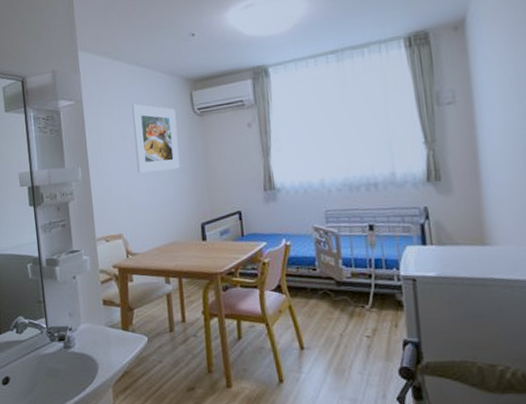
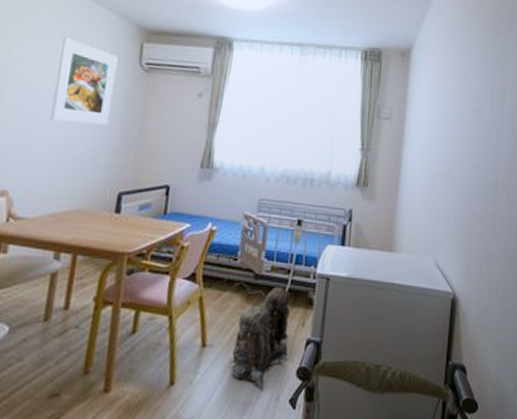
backpack: none [329,291,386,387] -> present [230,287,291,388]

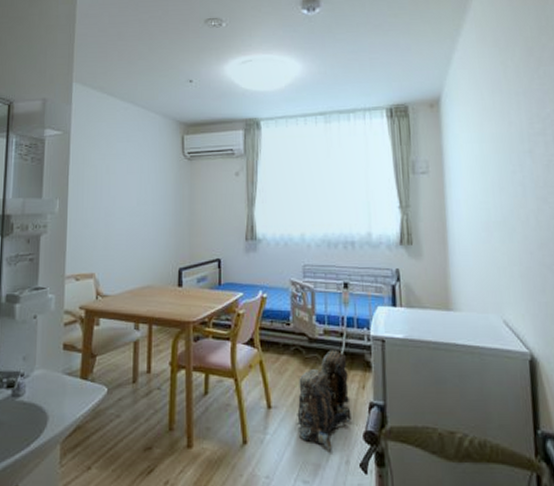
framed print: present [51,37,118,126] -> none [119,141,165,212]

